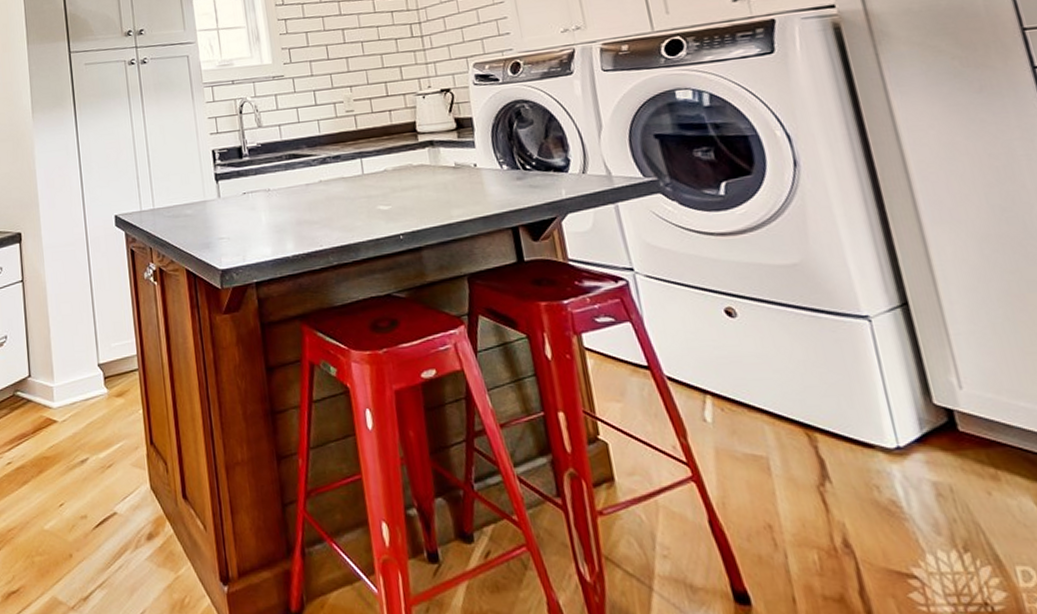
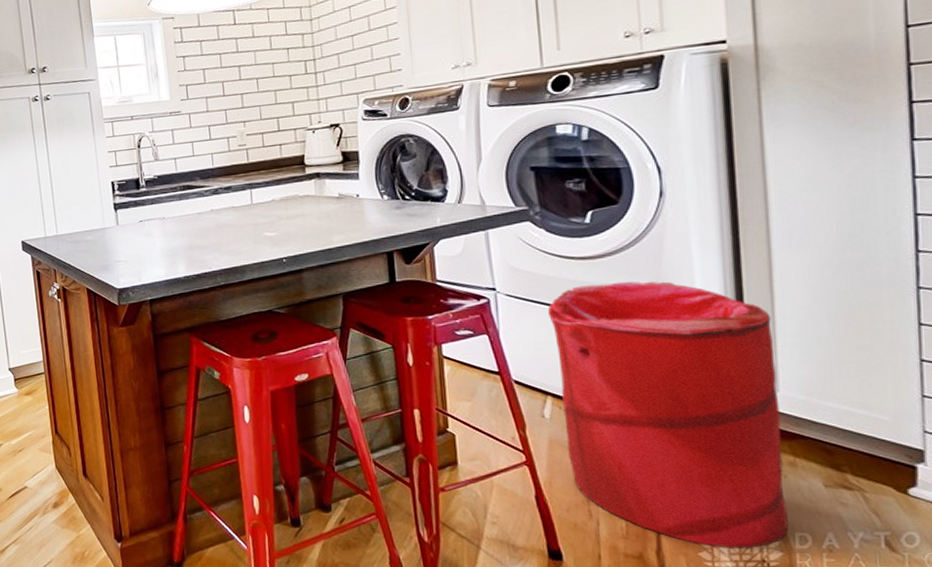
laundry hamper: none [693,259,1007,587] -> present [548,281,788,548]

